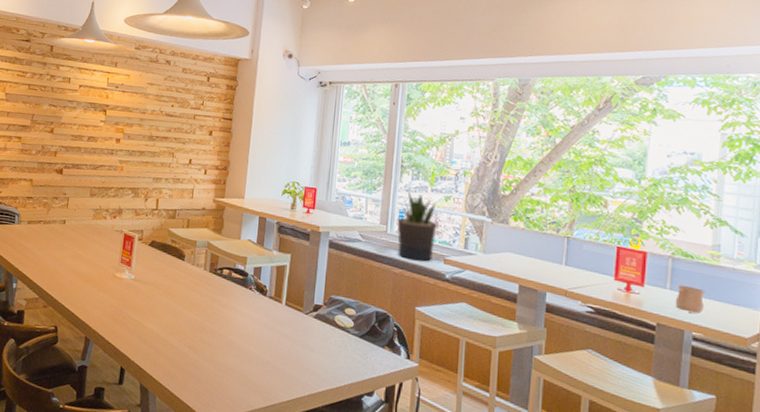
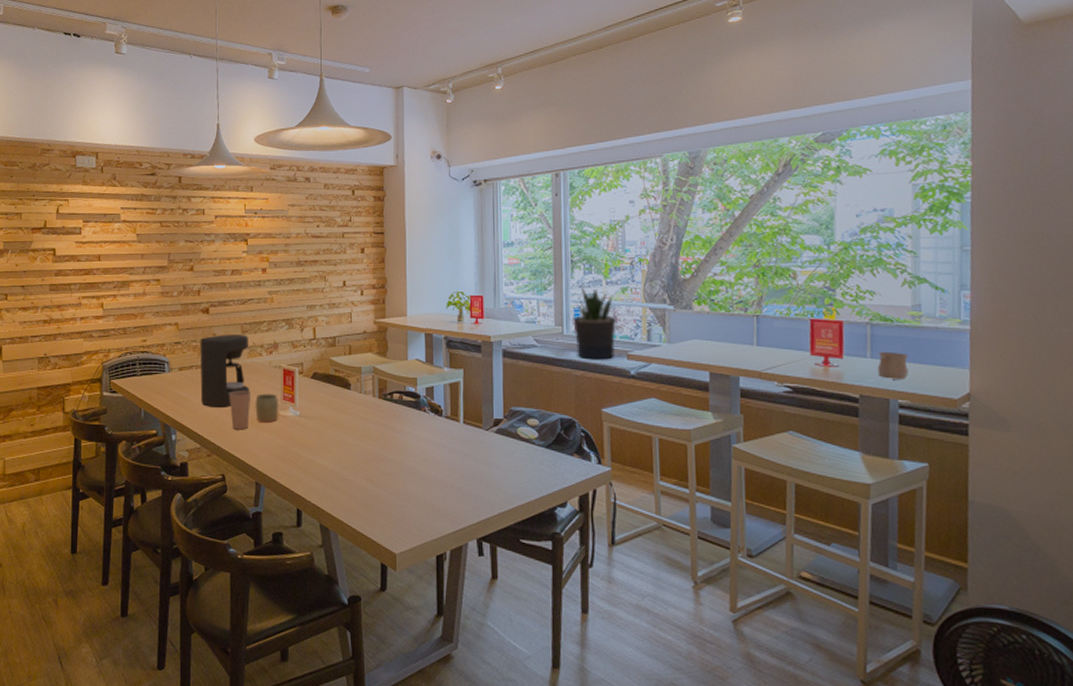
coffee maker: none [44,195,96,264] -> present [200,335,250,407]
cup: none [70,248,91,287] -> present [229,390,250,430]
mug: none [93,254,117,283] -> present [255,393,279,423]

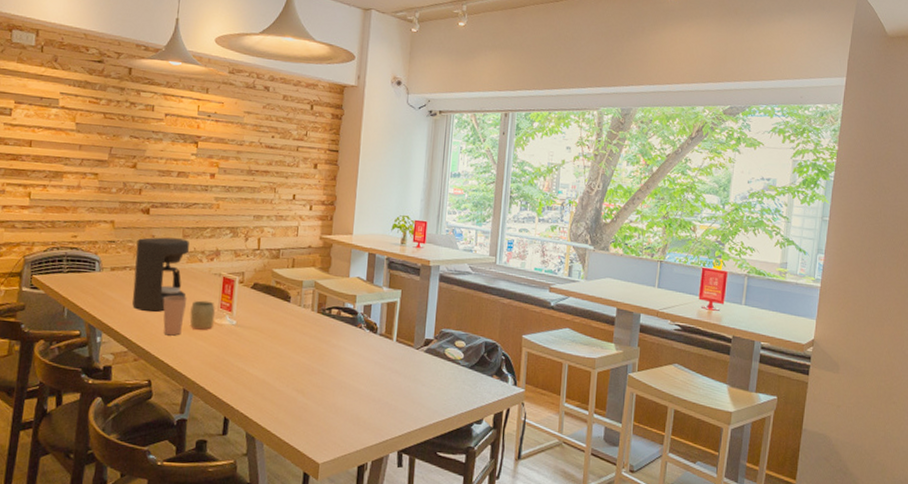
planter: present [573,284,616,360] -> none [505,219,545,291]
mug: present [877,351,909,379] -> none [748,300,773,325]

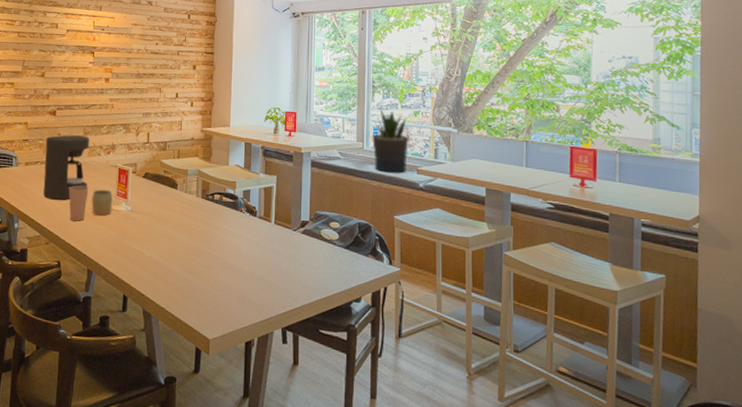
planter: none [505,219,545,291] -> present [372,106,409,173]

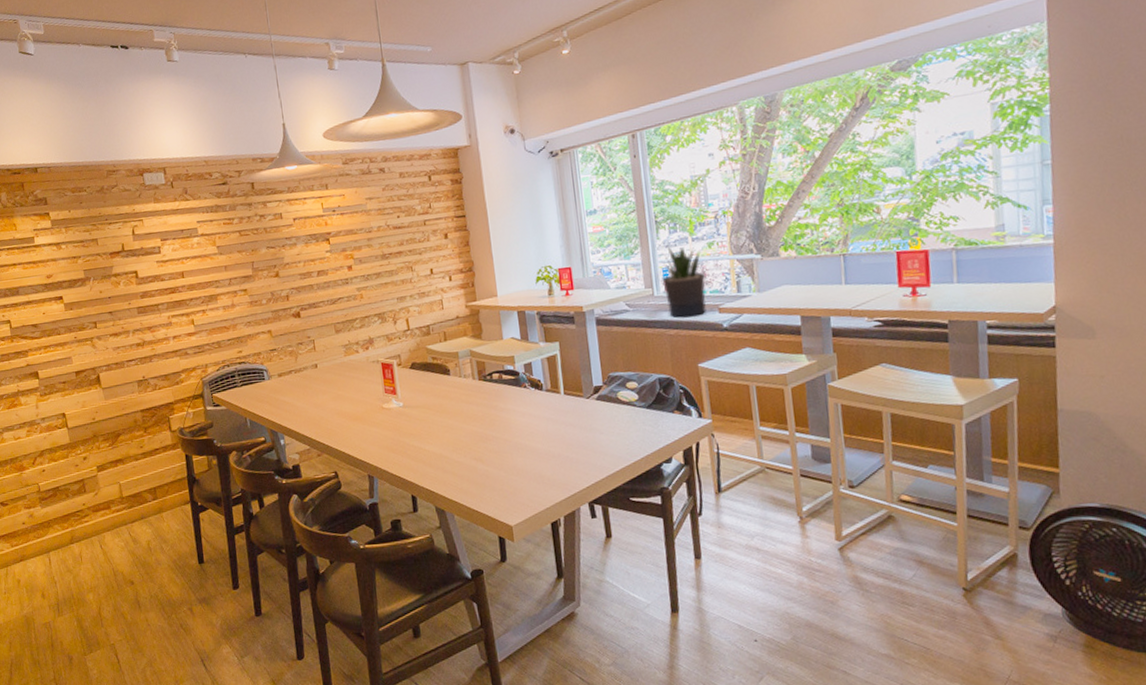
coffee maker: present [43,135,89,200] -> none [295,334,351,409]
cup: present [68,185,88,222] -> none [331,388,355,428]
mug: present [91,189,113,216] -> none [357,388,382,418]

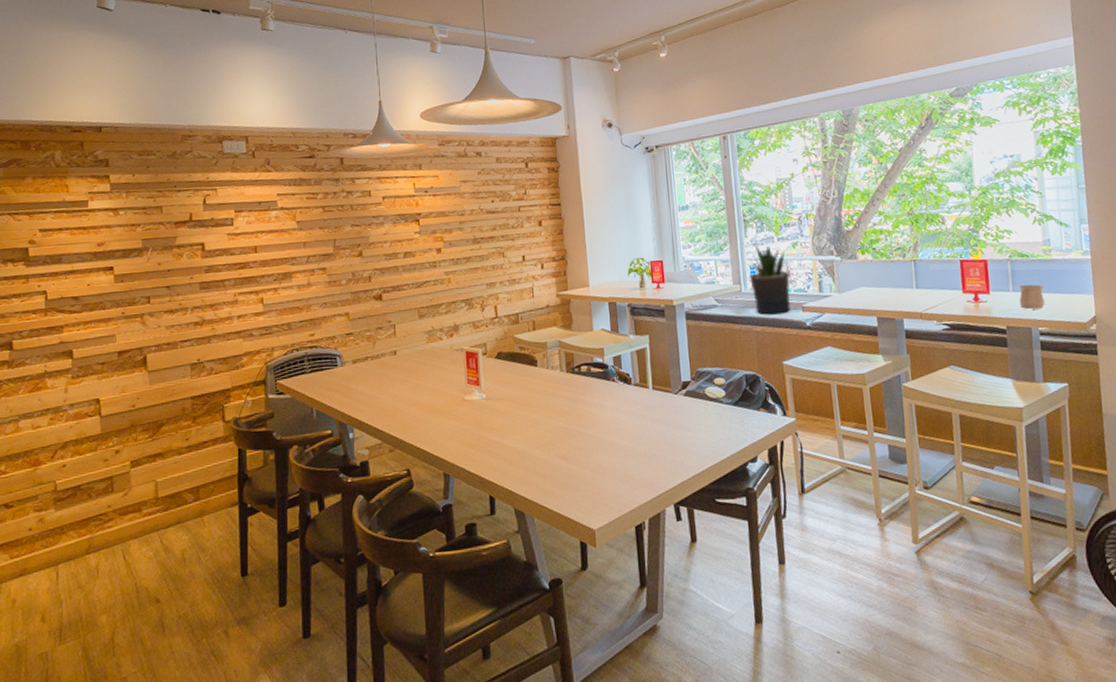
mug: none [964,274,995,302] -> present [1019,284,1045,310]

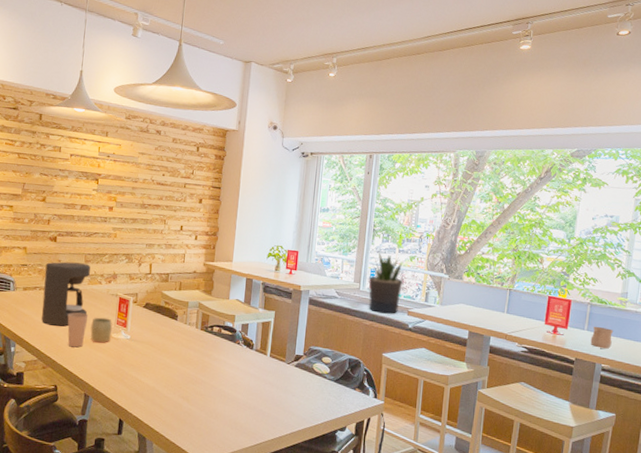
coffee maker: none [374,319,432,399] -> present [41,261,91,327]
cup: none [409,377,433,421] -> present [67,312,88,348]
mug: none [438,378,464,410] -> present [90,317,113,343]

